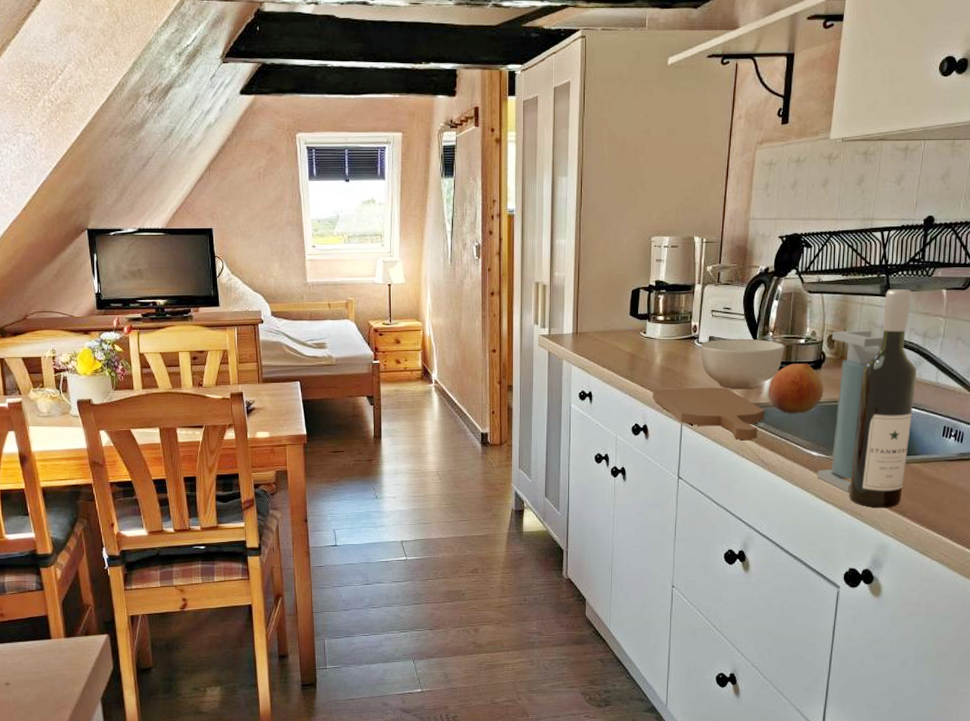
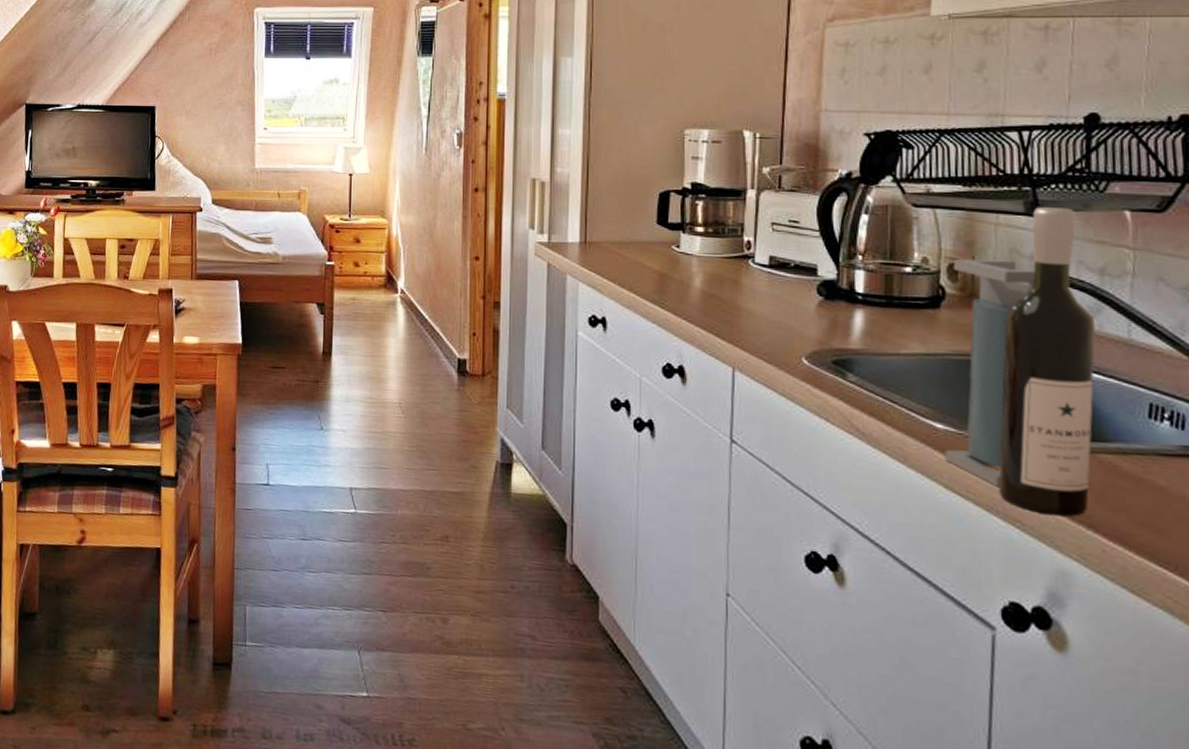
cutting board: present [653,387,765,441] -> none [691,319,858,399]
bowl: present [700,338,786,390] -> none [757,260,883,330]
fruit: present [768,363,824,414] -> none [860,299,947,368]

